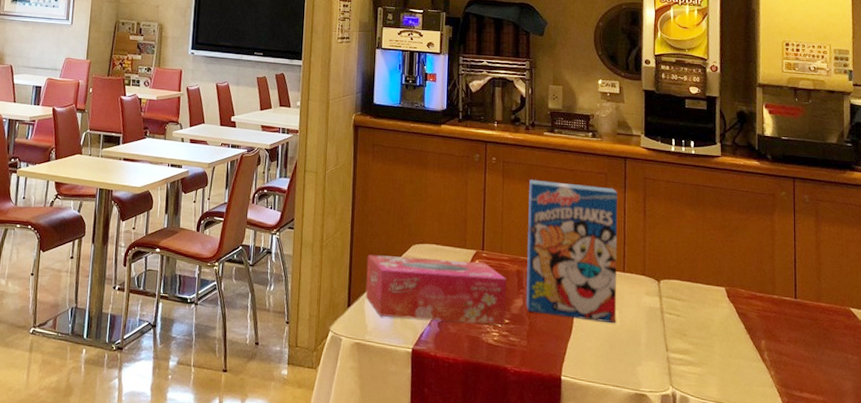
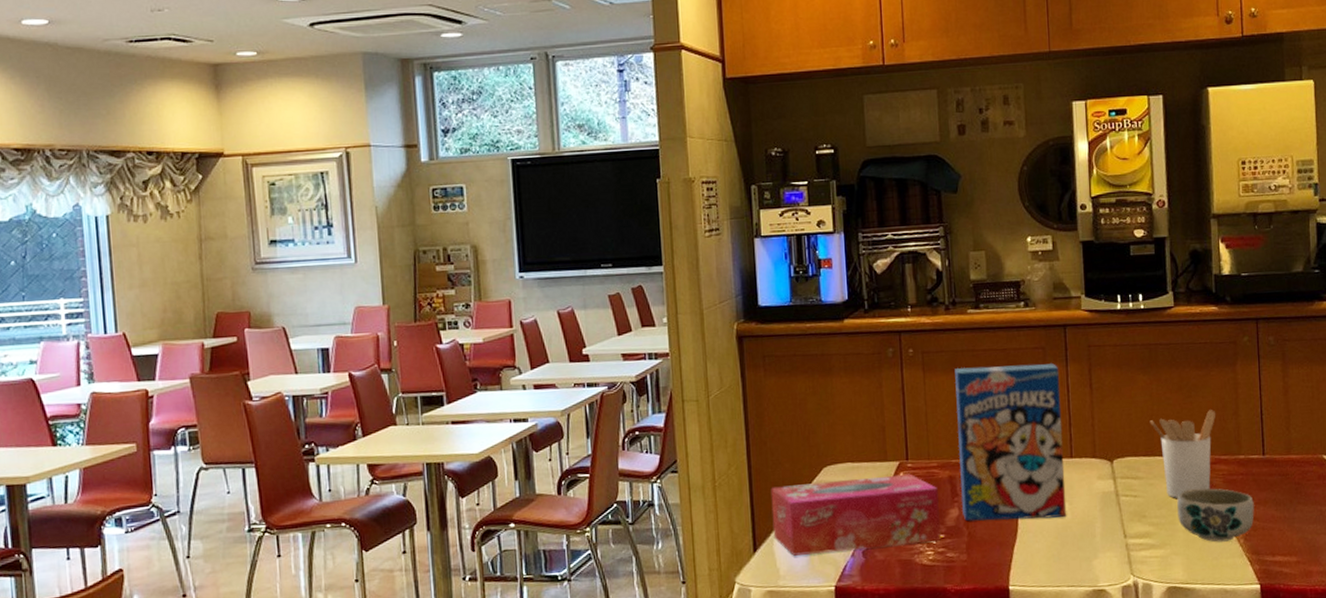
utensil holder: none [694,250,754,324] -> present [1149,410,1216,498]
bowl: none [715,317,785,371] -> present [1177,488,1254,542]

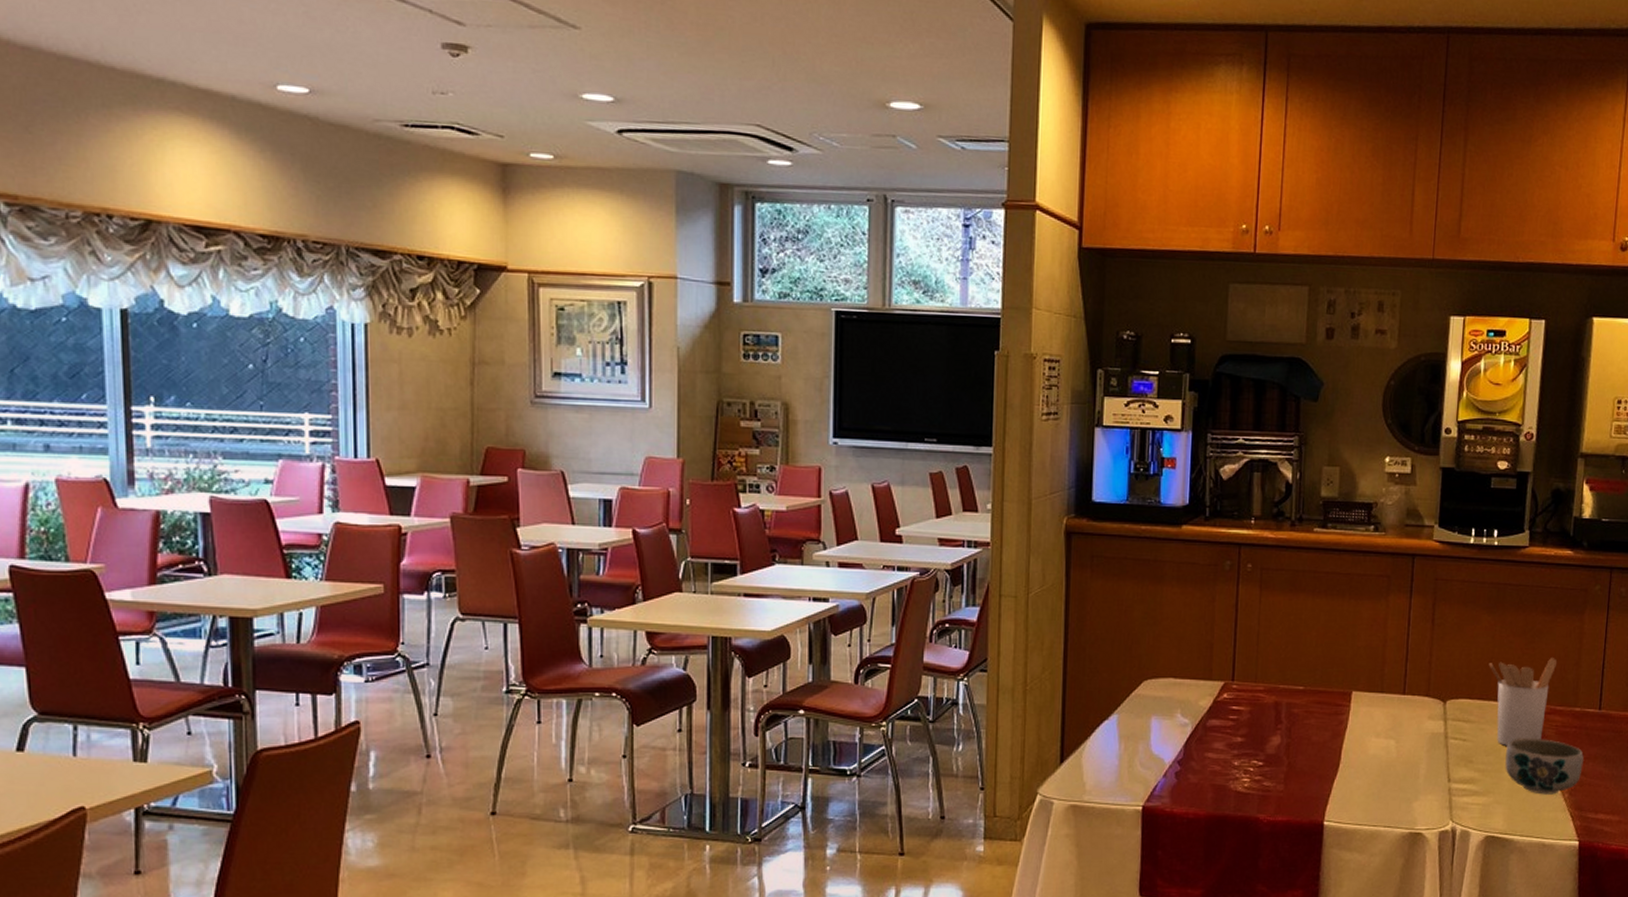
tissue box: present [770,473,941,556] -> none [1083,695,1262,771]
cereal box: present [955,363,1067,521] -> none [1284,589,1403,756]

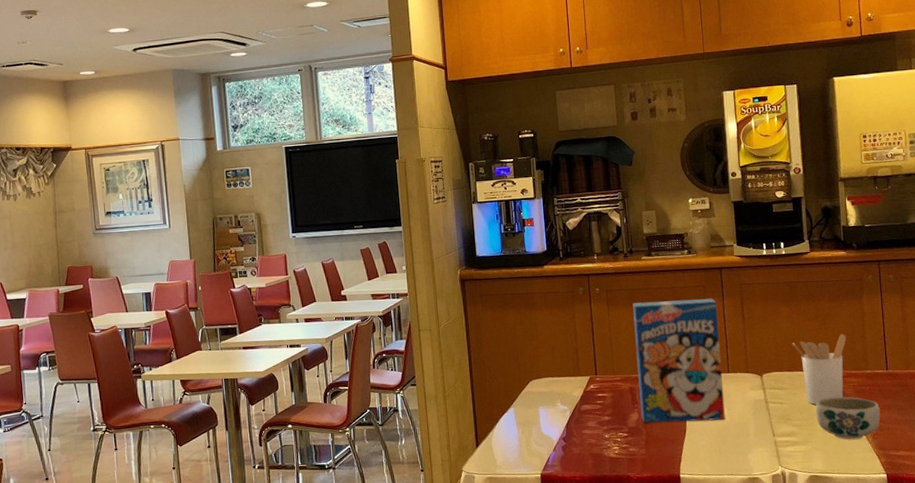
cereal box: none [1284,589,1403,756] -> present [633,298,726,423]

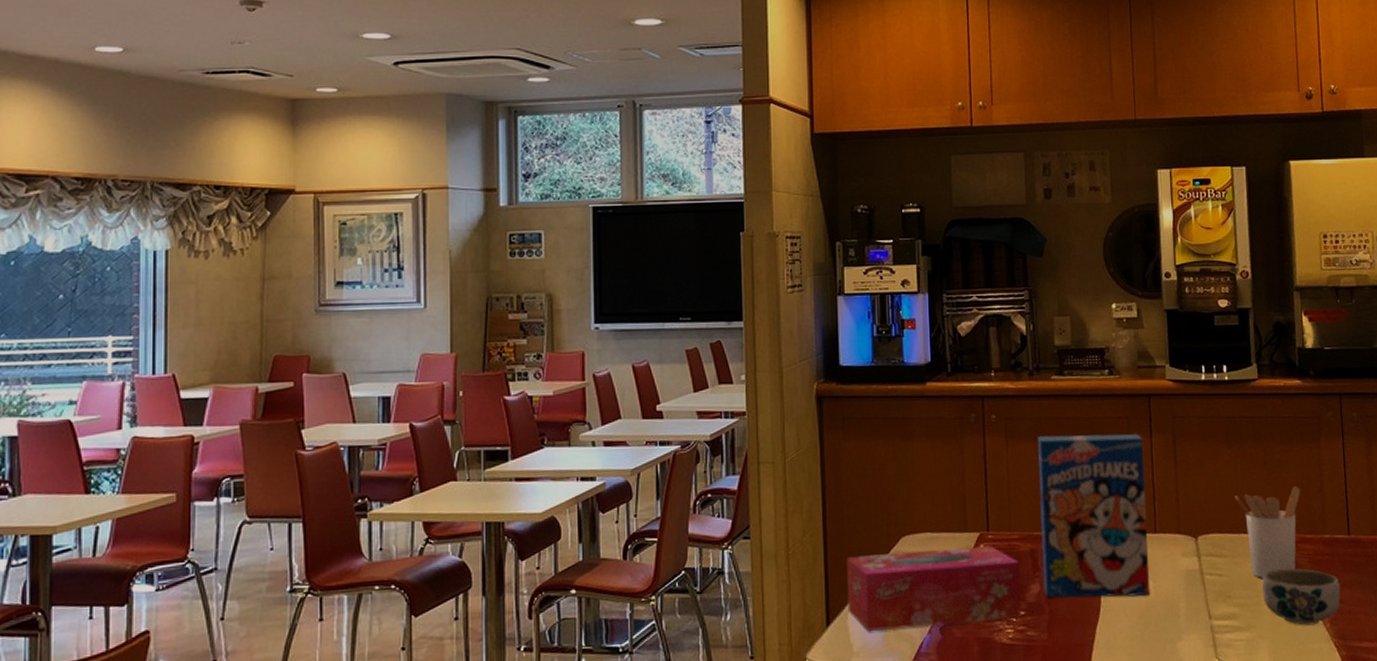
tissue box: none [488,386,624,450] -> present [846,545,1021,631]

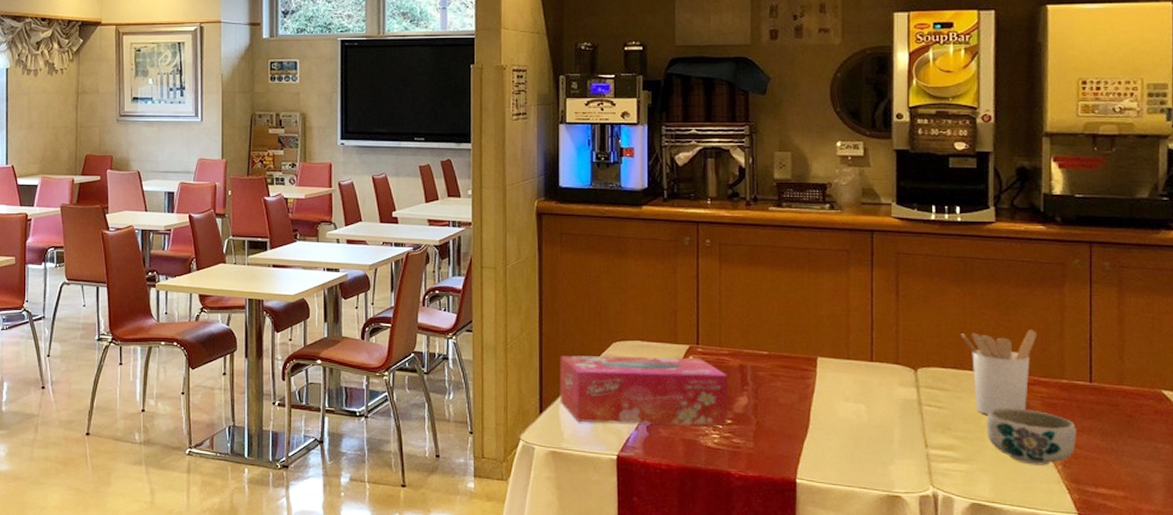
cereal box: present [1038,434,1151,598] -> none [752,262,864,420]

